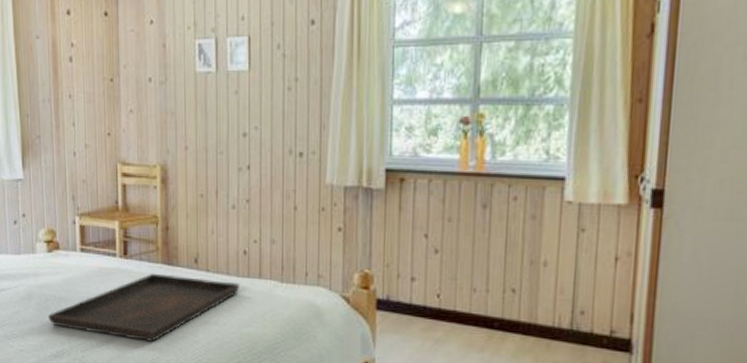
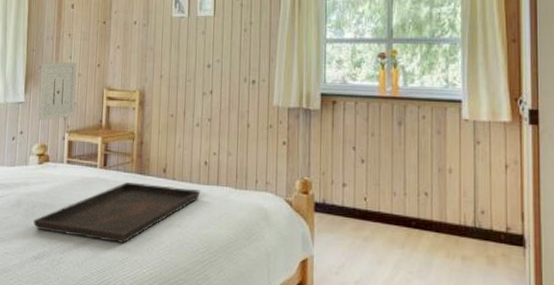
wall art: none [39,130,85,201] -> present [39,62,77,120]

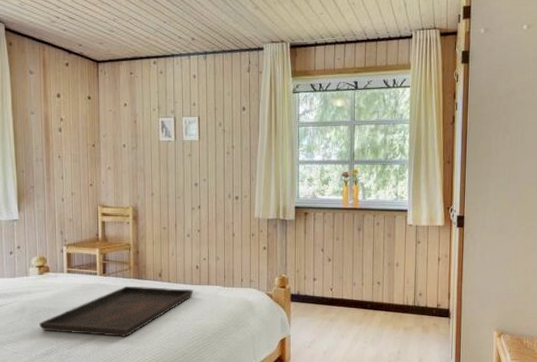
wall art: present [39,62,77,120] -> none [33,182,71,236]

